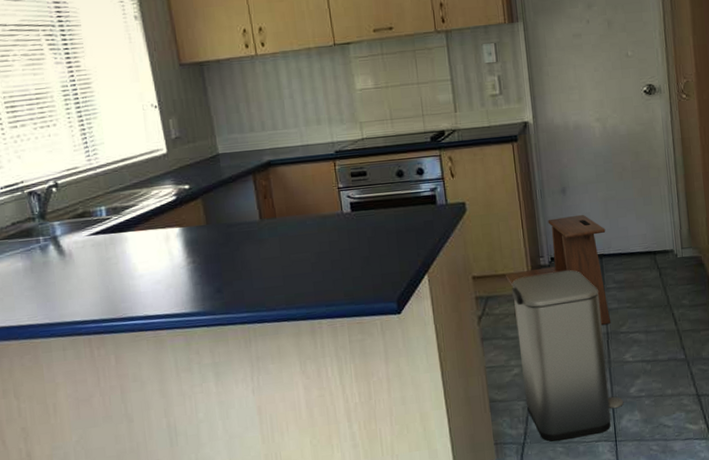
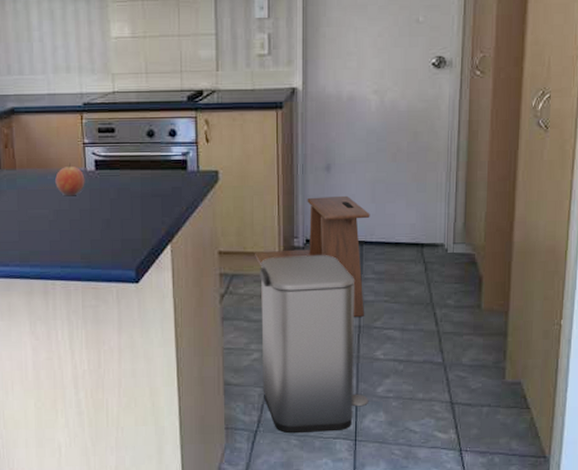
fruit: none [314,207,343,239] -> present [55,163,85,196]

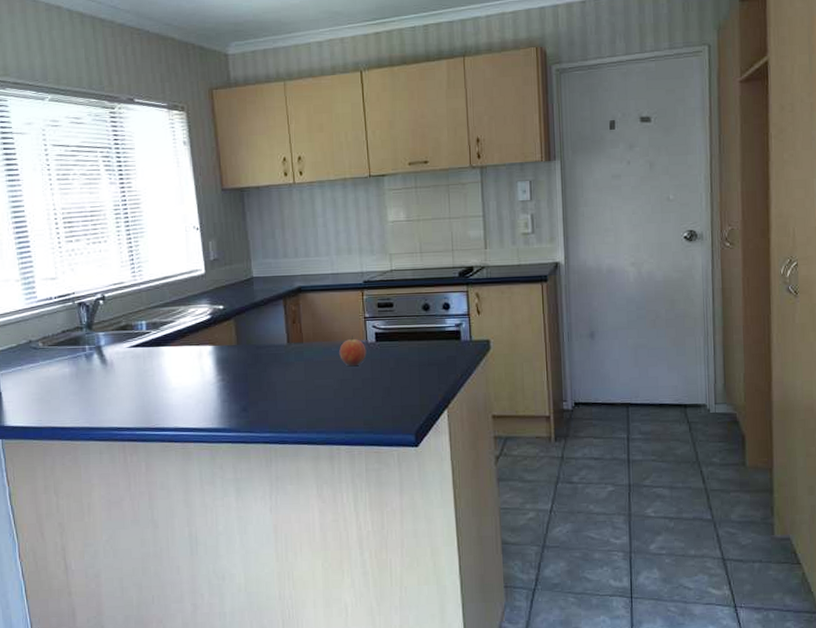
step stool: present [255,195,370,317] -> none [527,360,634,476]
pedal bin: present [260,255,369,434] -> none [532,417,643,592]

